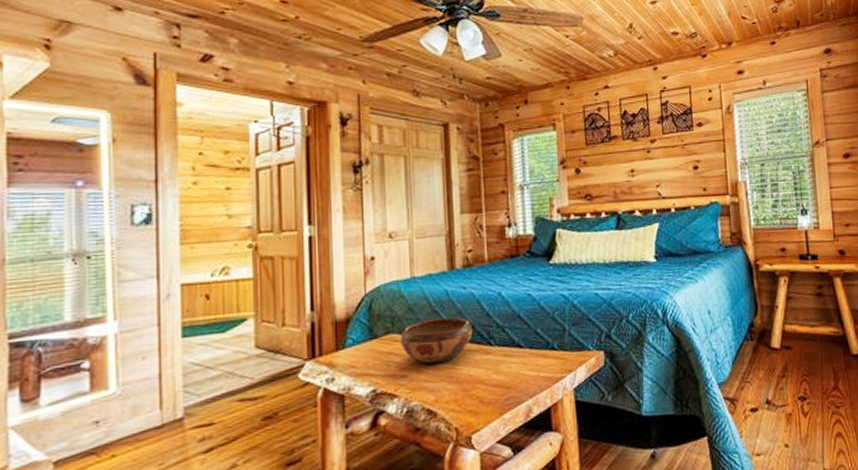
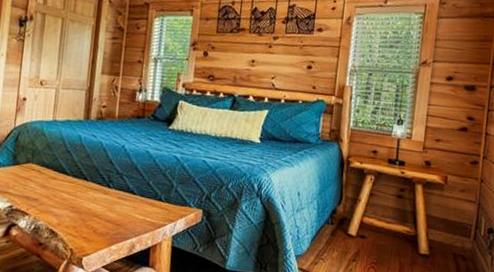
decorative bowl: present [401,317,473,365] -> none [37,157,97,195]

